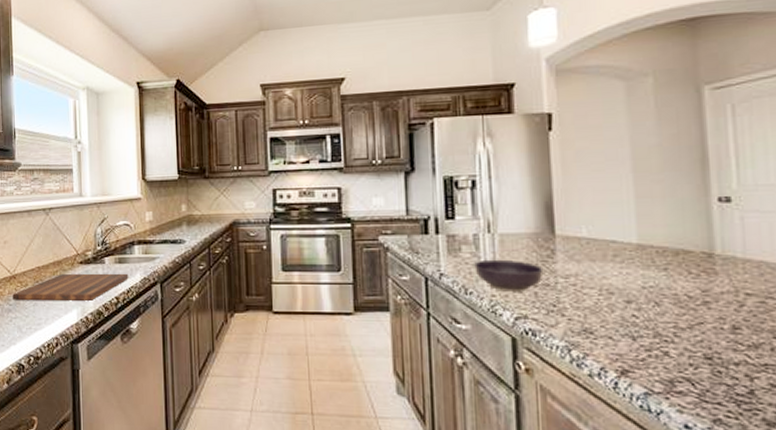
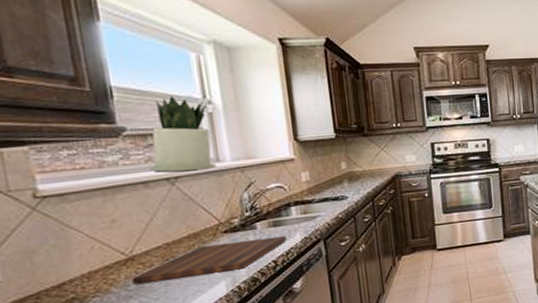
planter: none [32,136,80,204] -> present [147,96,217,173]

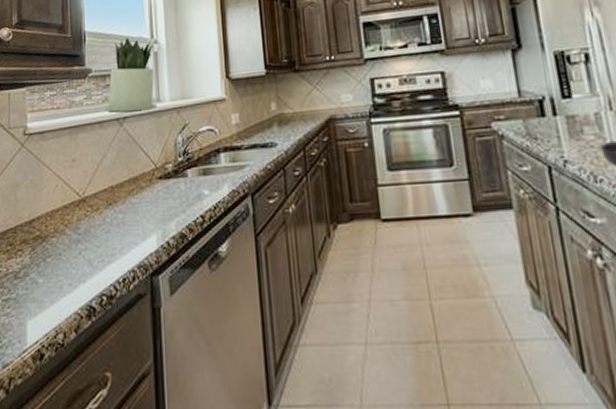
cutting board: present [132,235,287,284] -> none [82,186,215,228]

